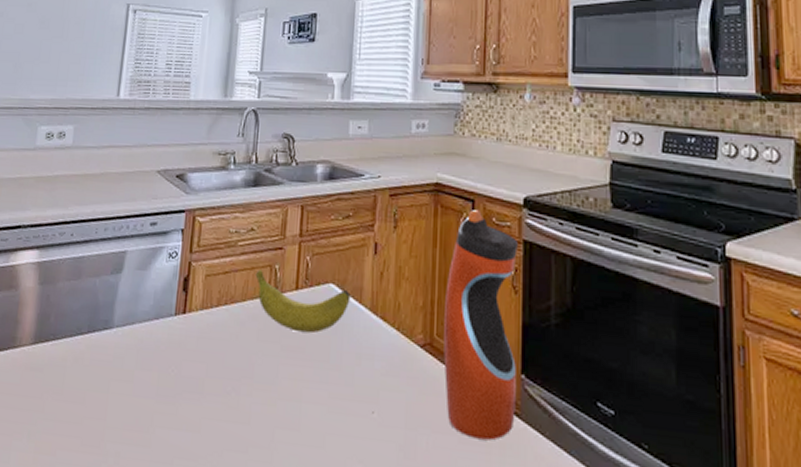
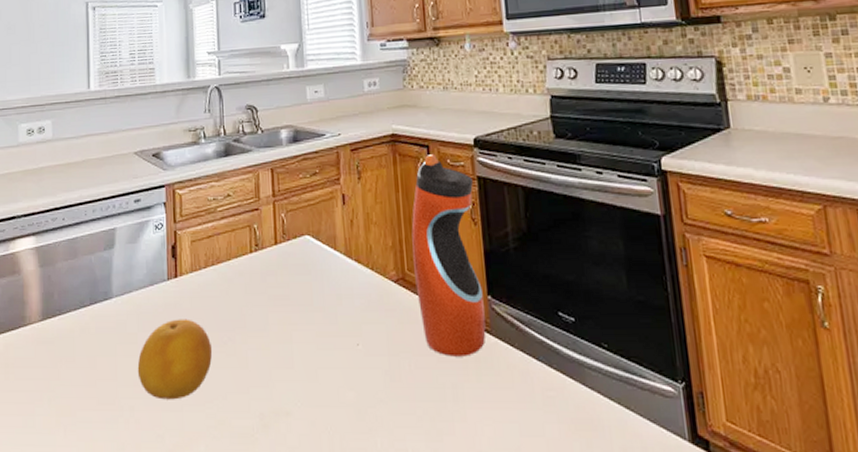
fruit: none [129,359,214,451] -> present [137,319,213,400]
banana: present [255,269,351,334] -> none [236,230,326,282]

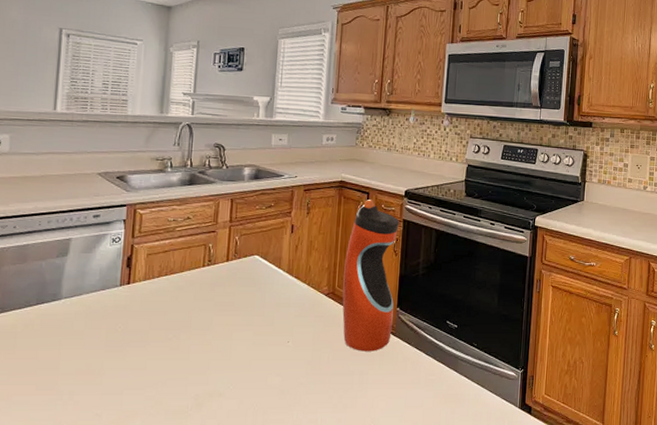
fruit: present [137,319,213,400] -> none [80,319,158,385]

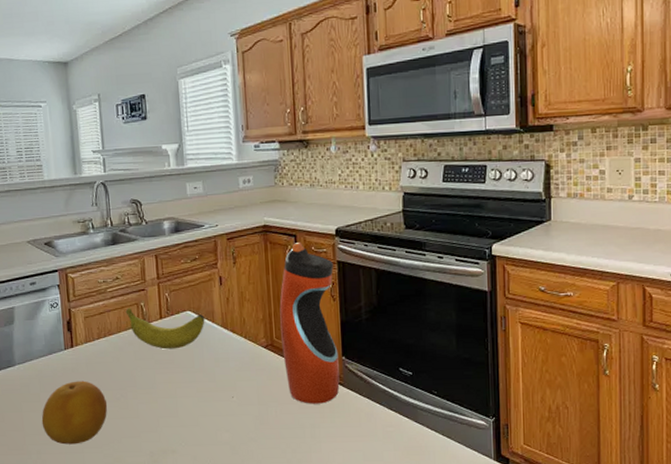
fruit: none [80,319,158,385] -> present [41,380,108,445]
banana: none [192,248,272,292] -> present [125,307,205,350]

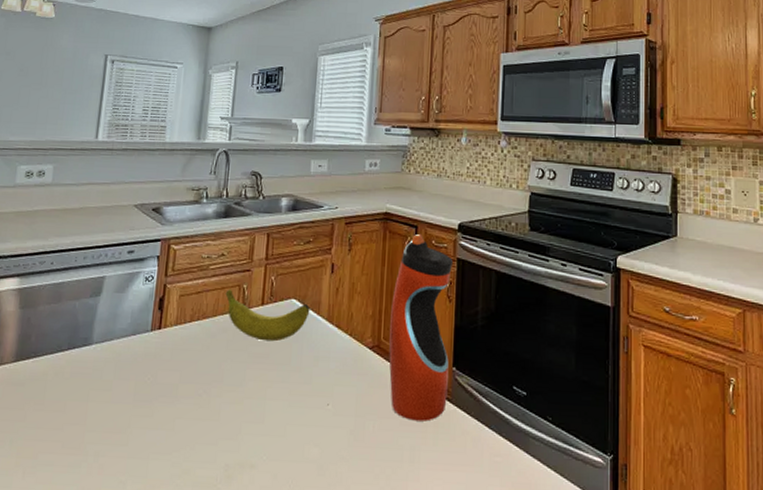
fruit: present [41,380,108,445] -> none [107,369,187,448]

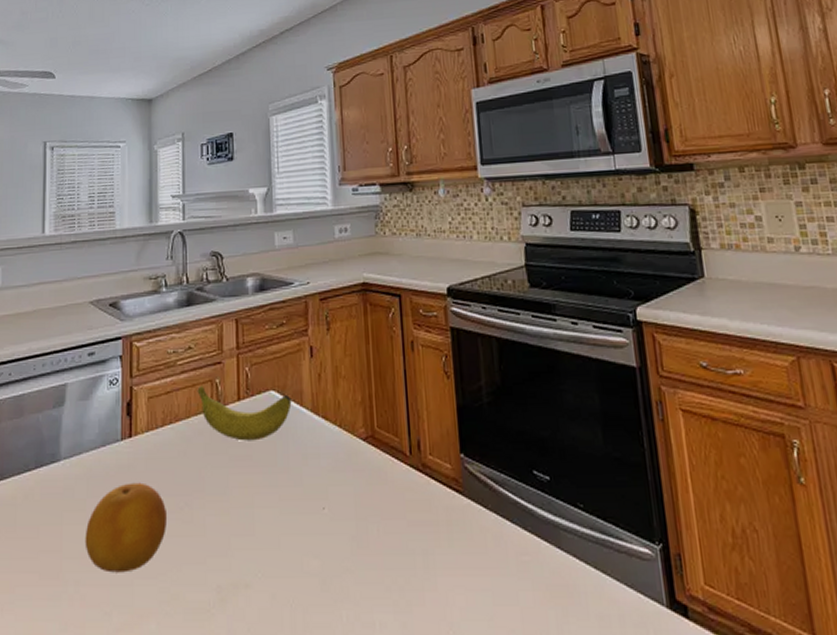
fruit: none [107,369,187,448] -> present [85,482,168,573]
water bottle: present [389,233,453,422] -> none [382,303,459,520]

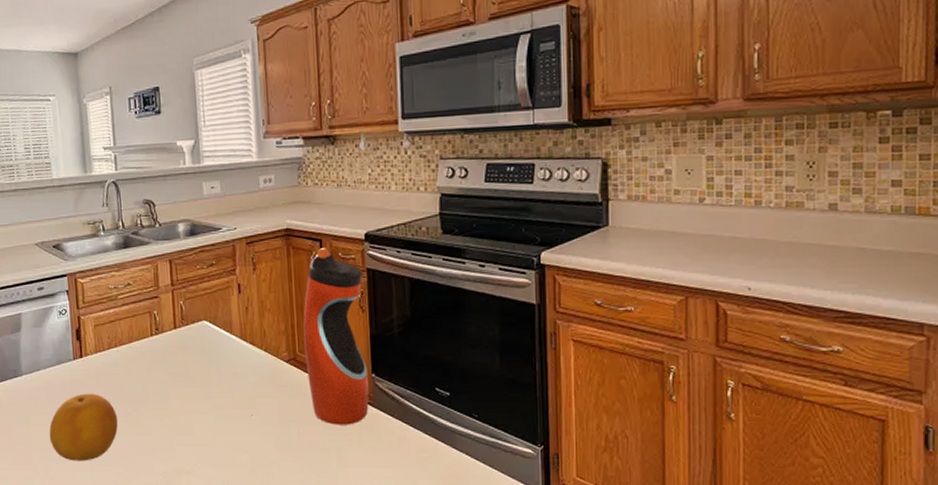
banana: present [197,385,292,441] -> none [137,316,223,362]
water bottle: none [382,303,459,520] -> present [303,246,370,425]

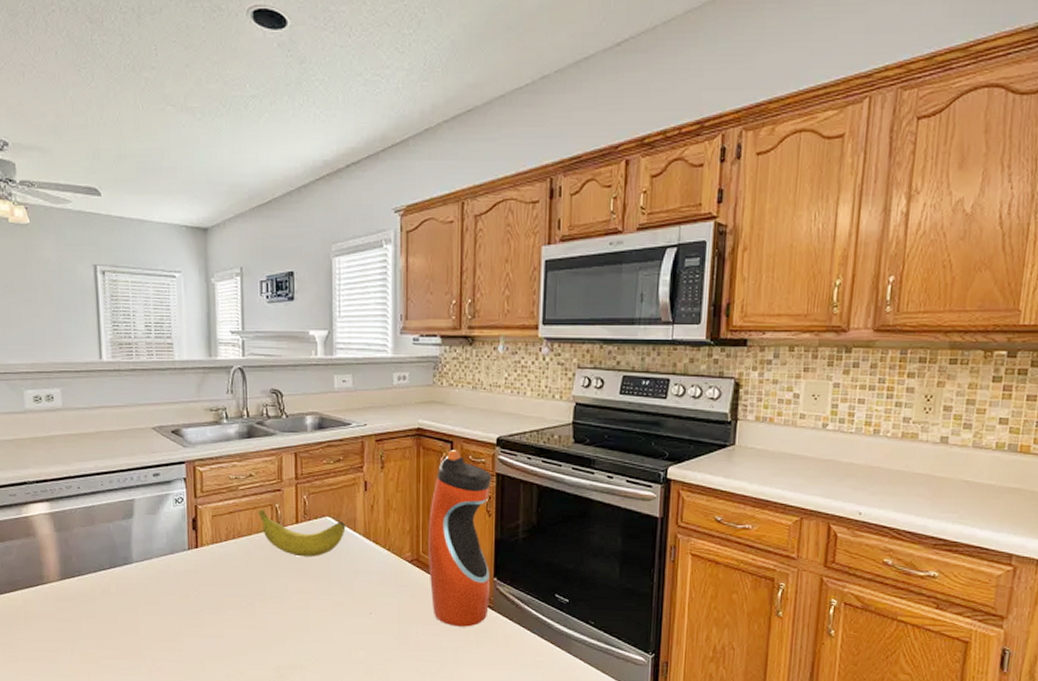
fruit: present [49,393,118,461] -> none [159,584,233,653]
banana: none [137,316,223,362] -> present [258,508,346,557]

